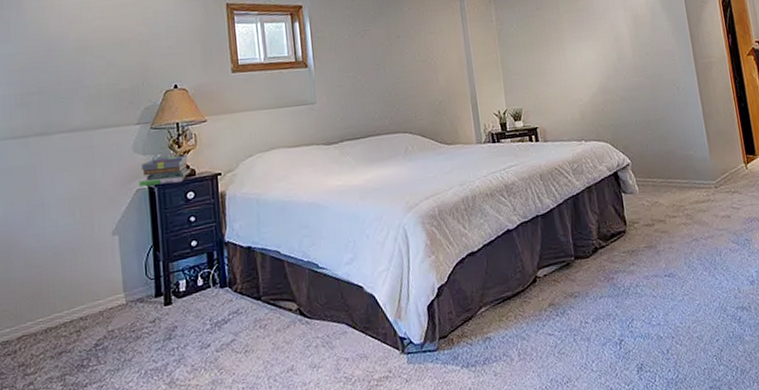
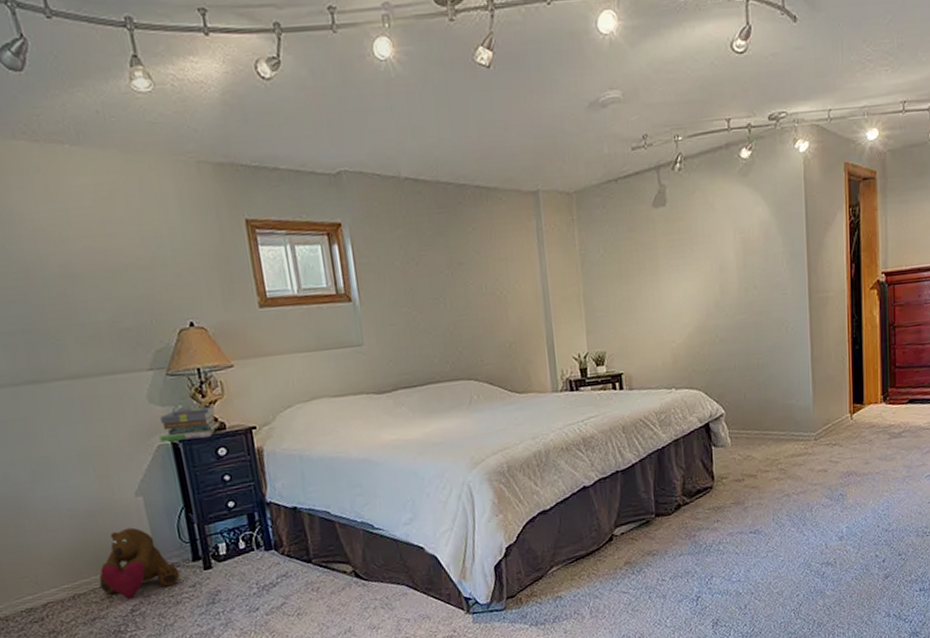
bear: none [71,264,142,334] -> present [99,527,180,600]

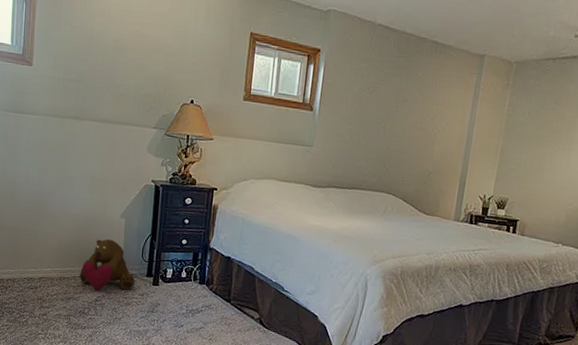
books: present [159,405,219,443] -> none [148,162,193,188]

